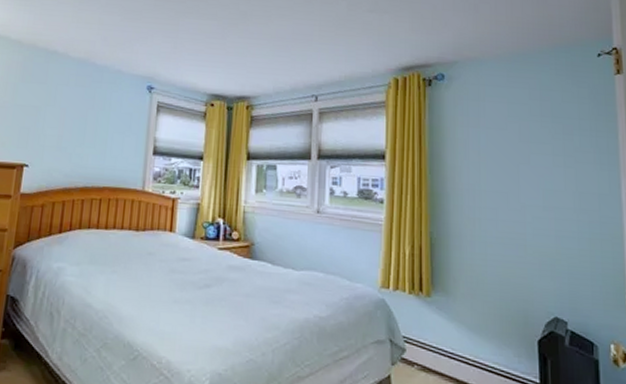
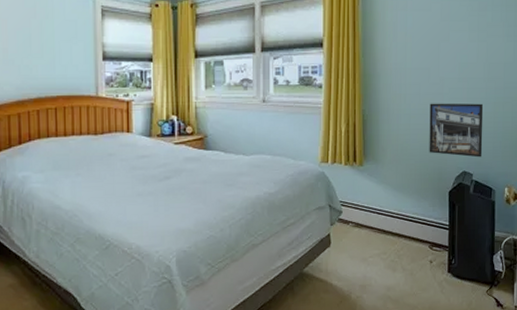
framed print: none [510,232,578,303] -> present [429,103,484,158]

